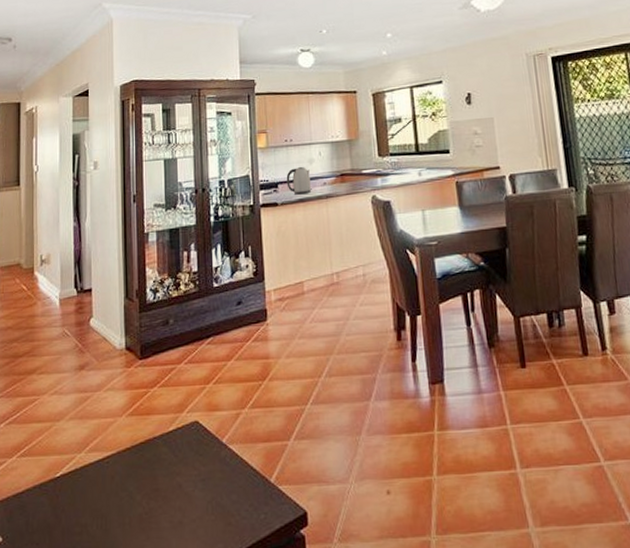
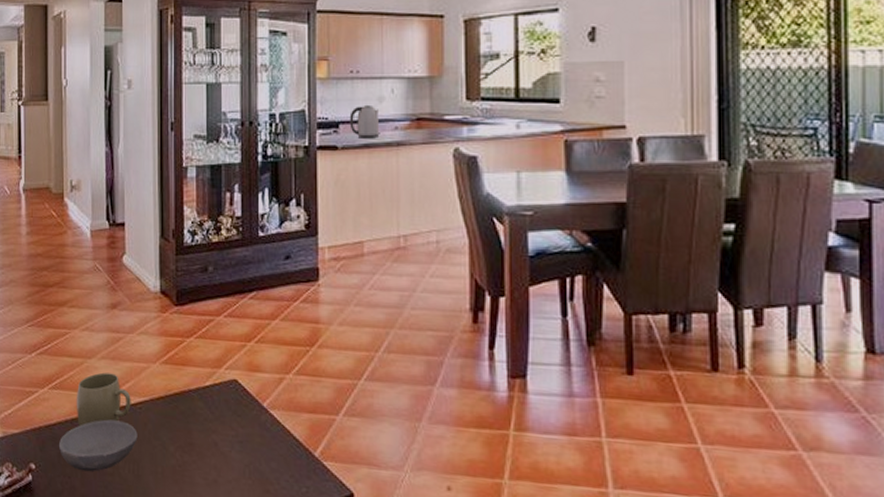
bowl: none [26,478,105,535] -> present [58,419,138,472]
mug: none [44,432,99,491] -> present [76,372,131,428]

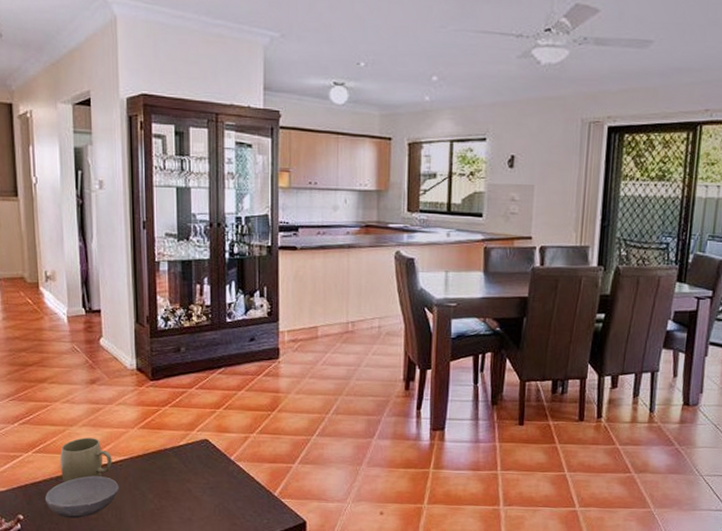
kettle: present [349,104,380,139] -> none [307,212,334,242]

